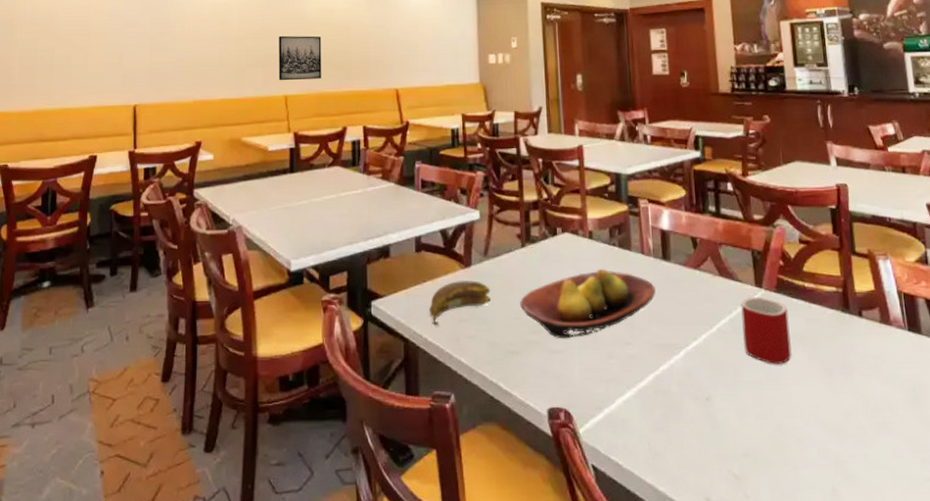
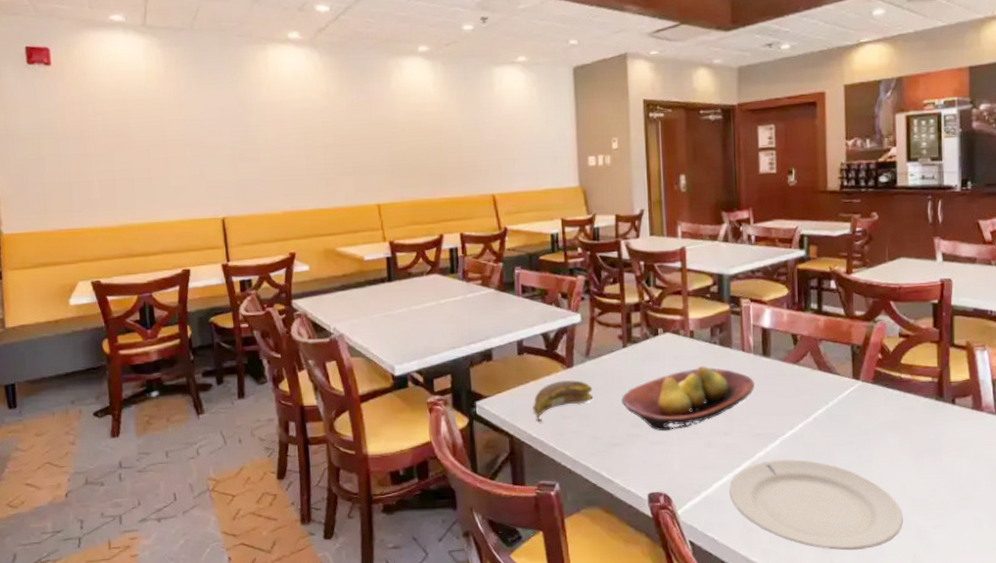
wall art: present [278,35,322,81] -> none [367,141,415,189]
plate: none [633,374,819,482] -> present [729,459,903,551]
mug: present [741,296,792,364] -> none [837,388,884,449]

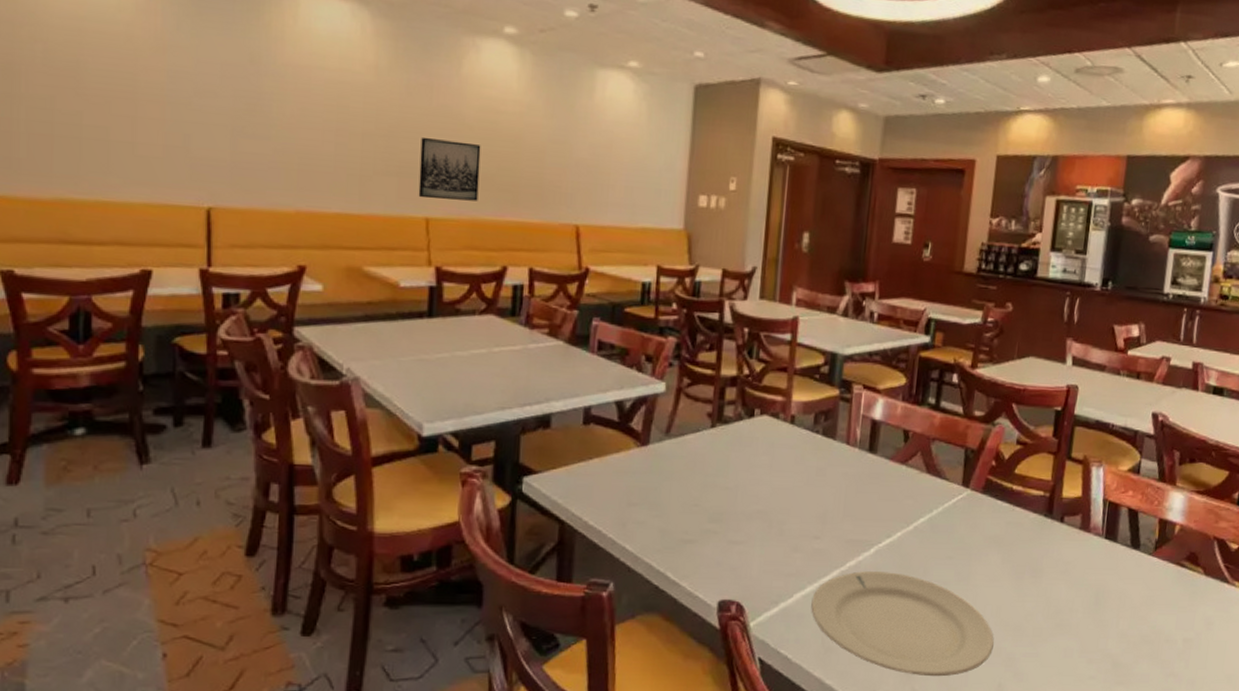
wall art: none [367,141,415,189] -> present [418,136,481,201]
banana: present [533,379,593,424] -> none [593,459,669,510]
fruit bowl: present [621,365,756,432] -> none [701,457,857,530]

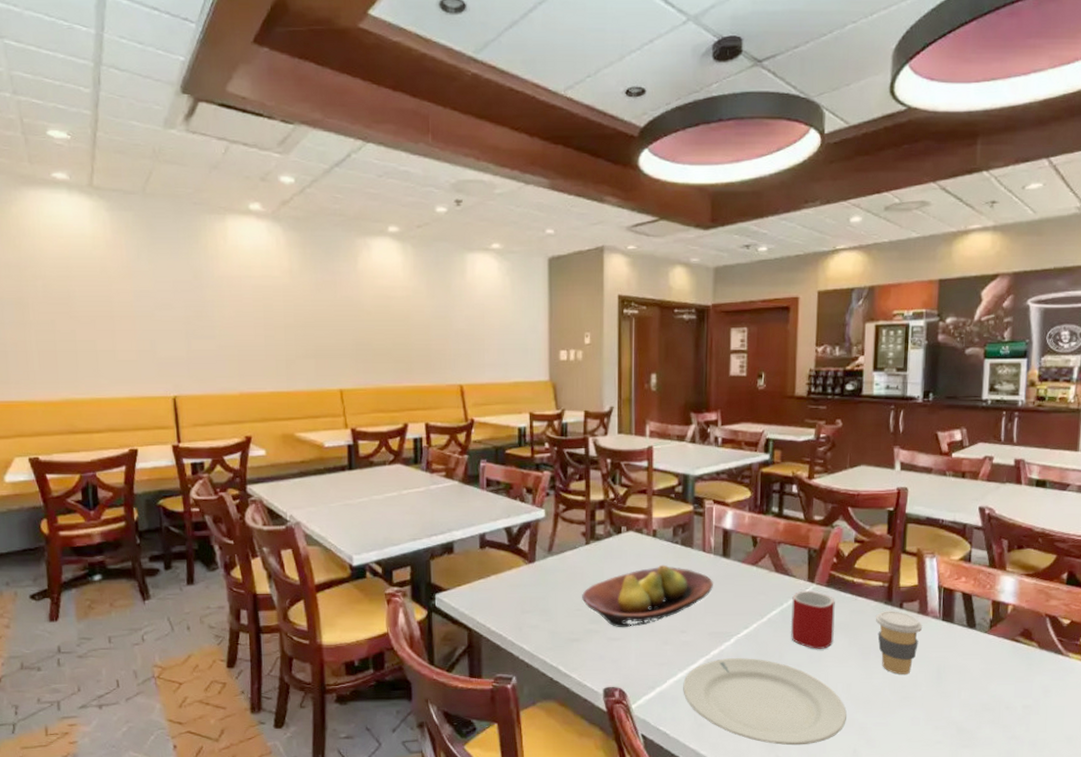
wall art: present [418,136,481,201] -> none [331,324,380,374]
fruit bowl: none [701,457,857,530] -> present [582,564,714,628]
mug: none [938,496,991,565] -> present [790,590,835,649]
coffee cup: none [1033,524,1084,598] -> present [875,611,923,675]

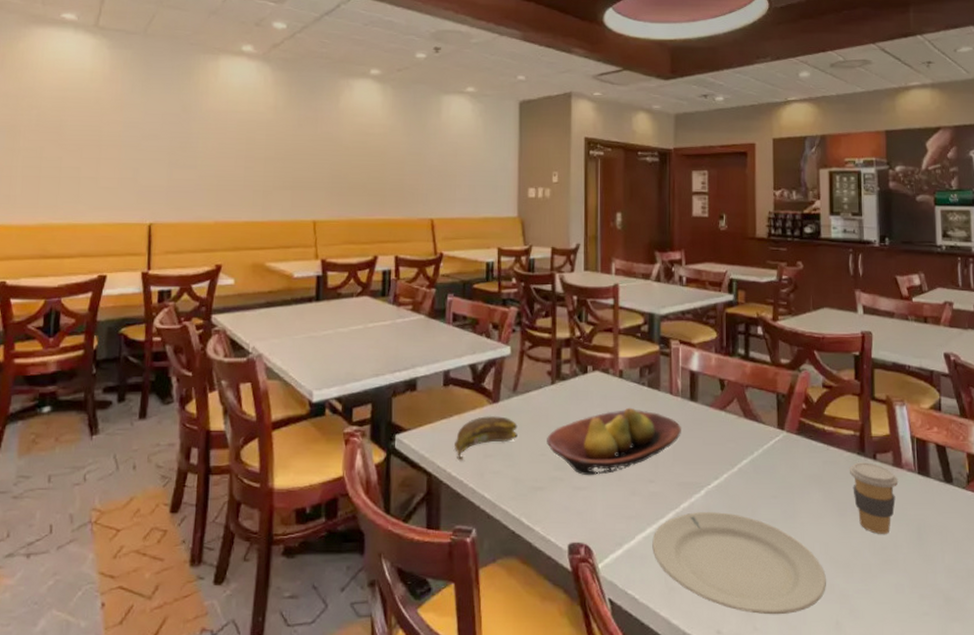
banana: none [493,574,554,617] -> present [454,415,518,462]
mug: present [790,590,835,649] -> none [762,438,808,503]

